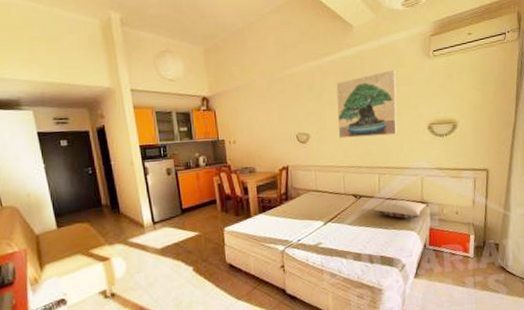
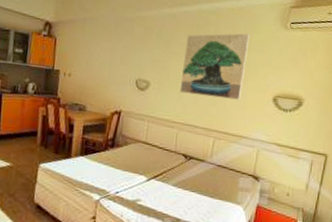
pillow: present [373,199,427,219] -> none [202,166,259,192]

